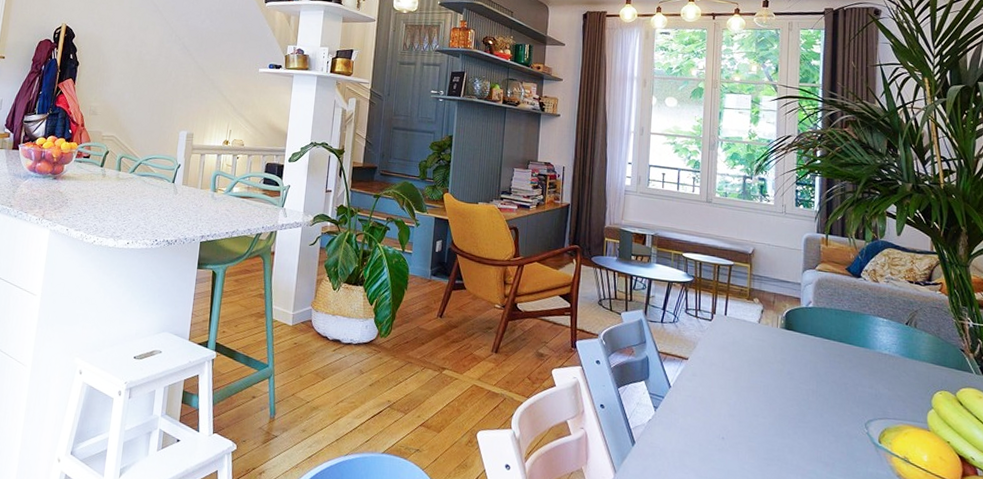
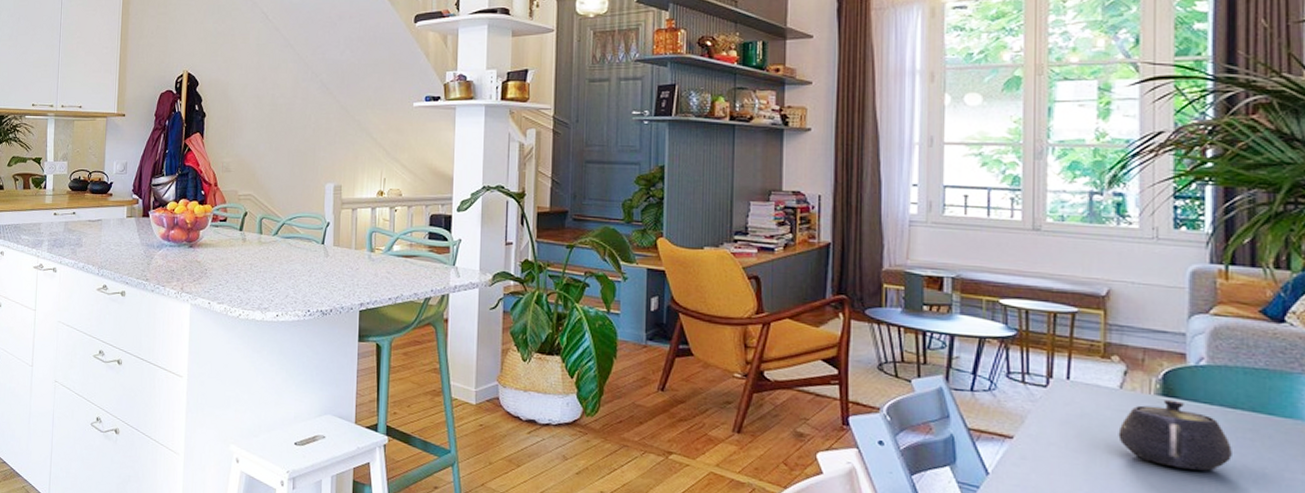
teapot: none [756,331,827,386] -> present [1118,399,1232,471]

